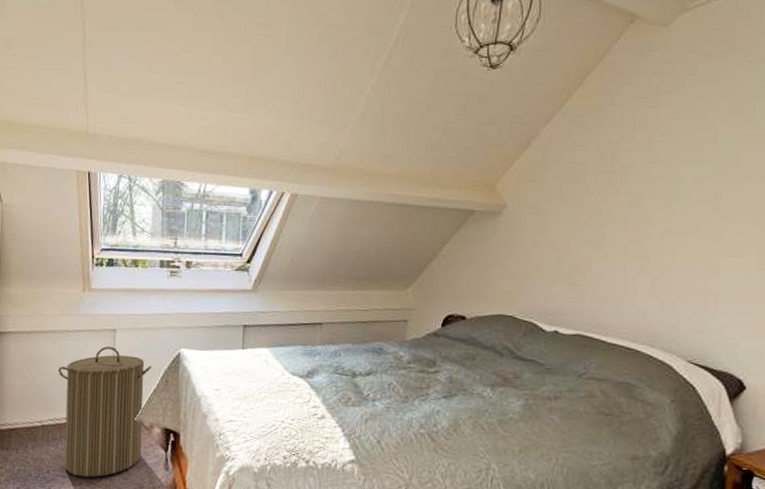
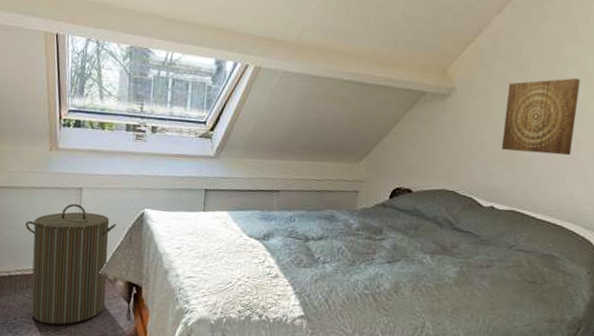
wall art: none [561,186,643,272] -> present [501,78,581,156]

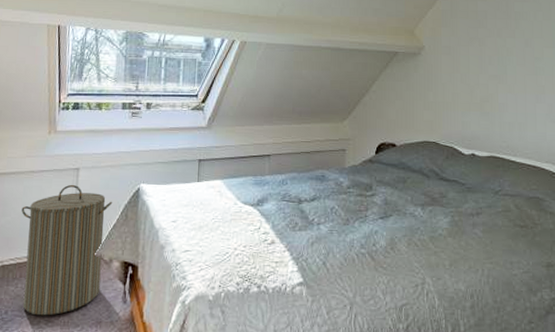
wall art: present [501,78,581,156] -> none [472,29,537,100]

